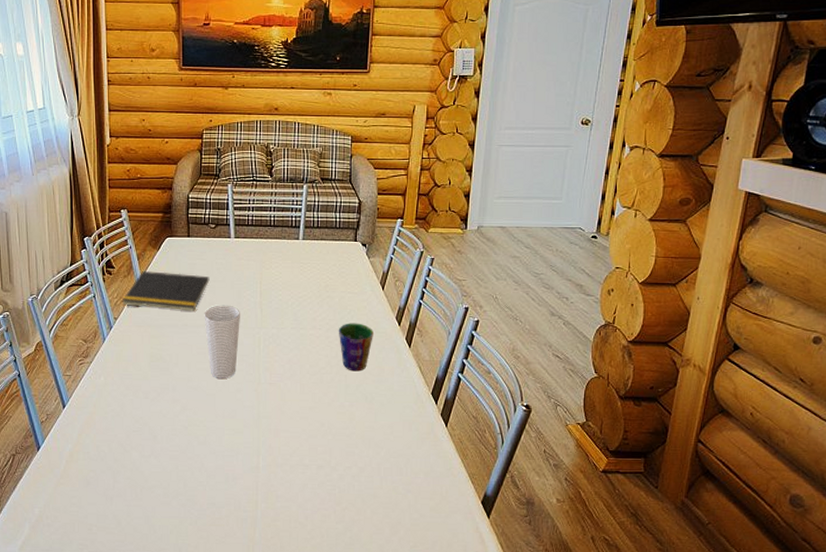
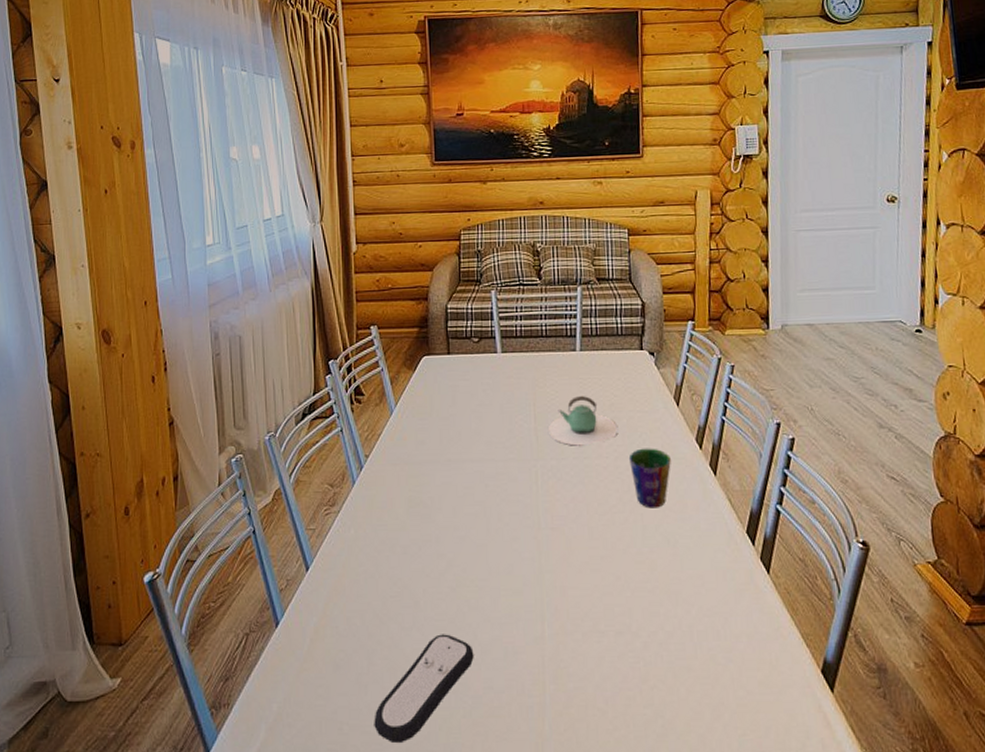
remote control: none [117,461,201,542] -> present [374,634,474,744]
notepad: present [121,270,210,311] -> none [373,396,475,443]
cup: present [204,305,240,379] -> none [470,433,513,525]
teapot: none [272,278,330,319] -> present [549,396,617,446]

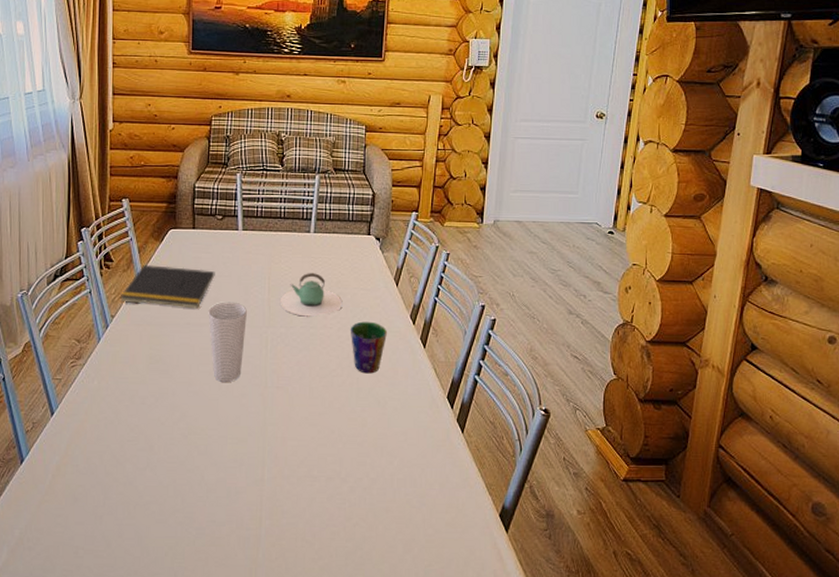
notepad: none [373,396,475,443] -> present [119,264,215,309]
remote control: present [374,634,474,744] -> none [107,474,200,566]
cup: none [470,433,513,525] -> present [208,302,247,382]

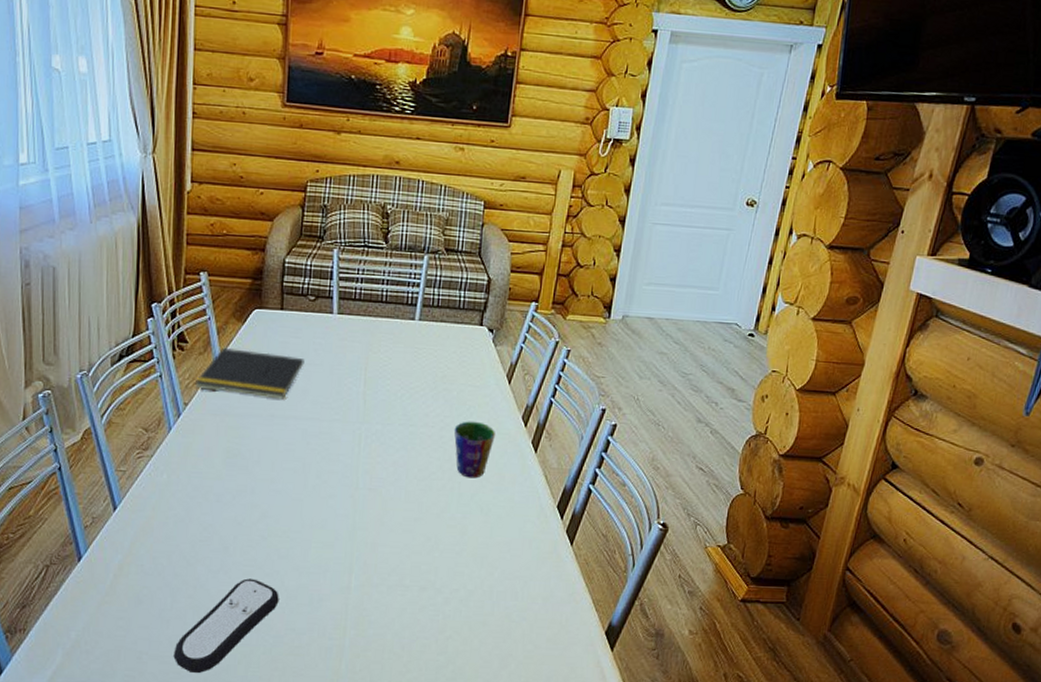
remote control: none [107,474,200,566] -> present [173,578,279,674]
cup: present [208,302,247,382] -> none [295,393,339,481]
teapot: present [281,273,342,317] -> none [377,365,446,414]

